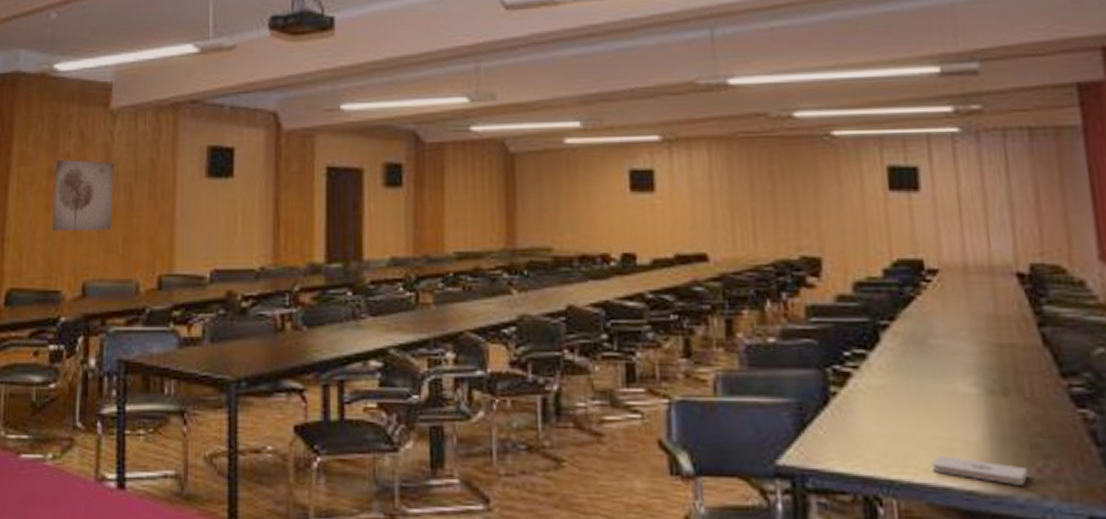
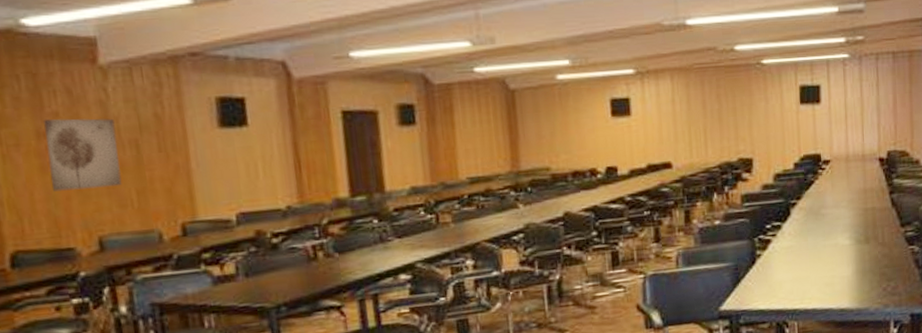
notepad: present [932,455,1028,485] -> none [820,287,877,301]

